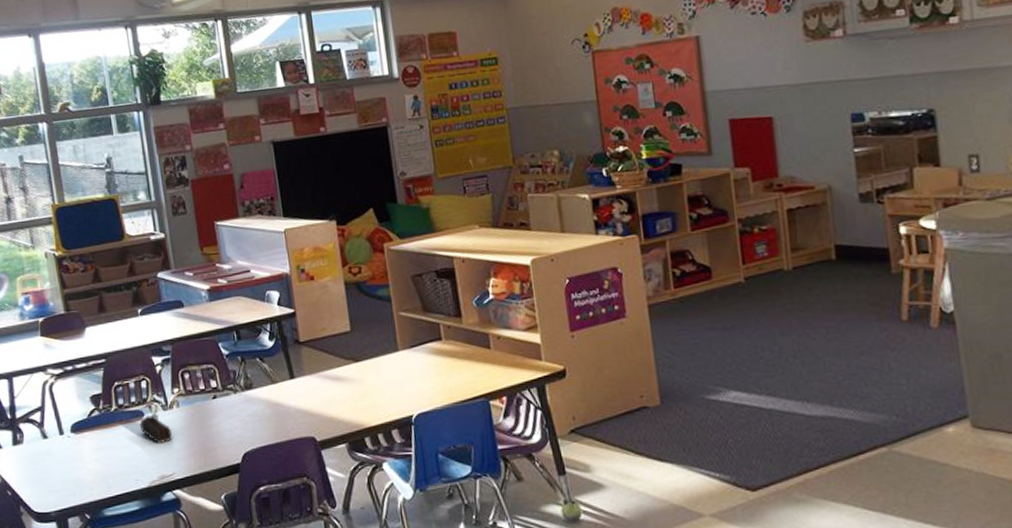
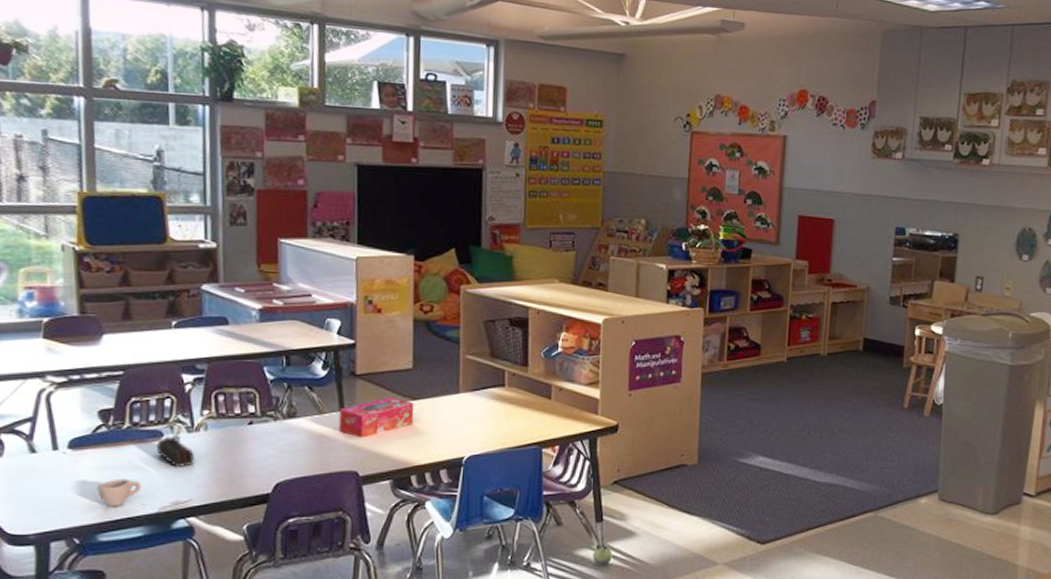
cup: none [97,457,132,484] -> present [97,478,141,507]
tissue box: none [290,360,359,404] -> present [338,396,414,438]

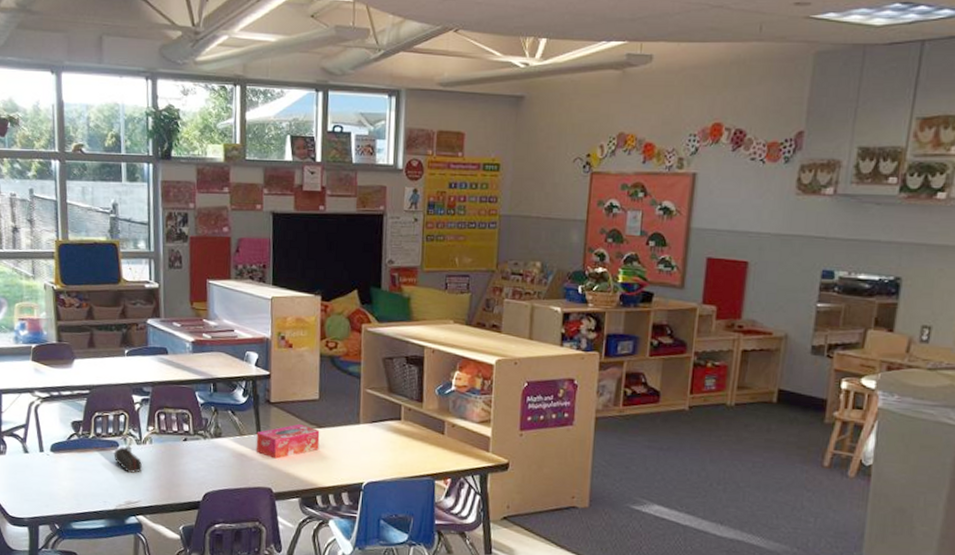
cup: present [97,478,141,507] -> none [71,479,103,502]

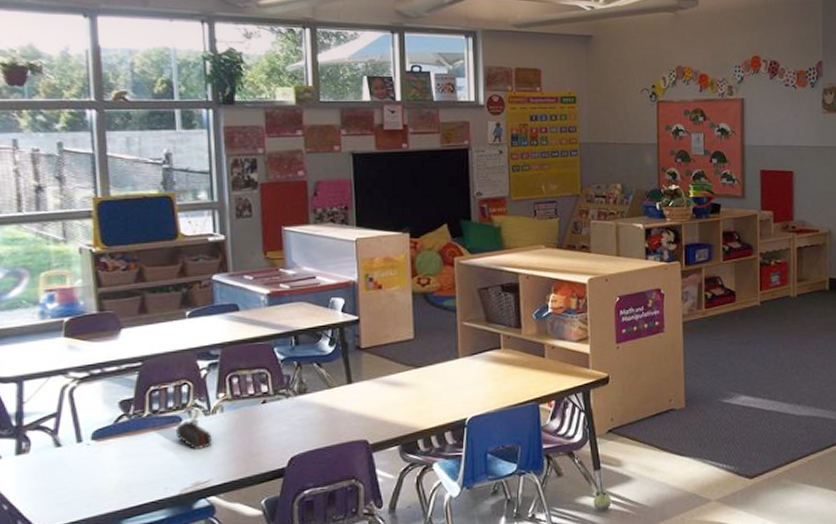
tissue box: present [256,423,320,459] -> none [347,366,417,408]

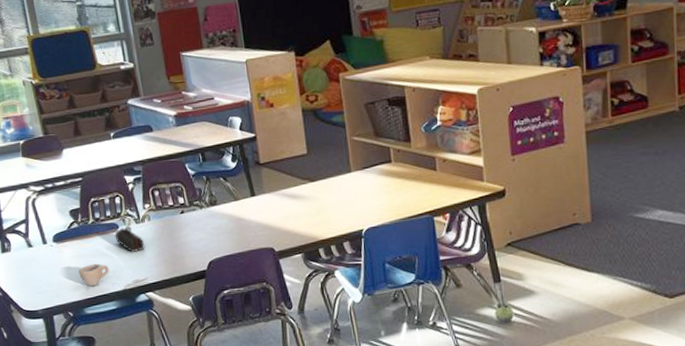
cup: none [120,464,162,493] -> present [78,263,109,287]

